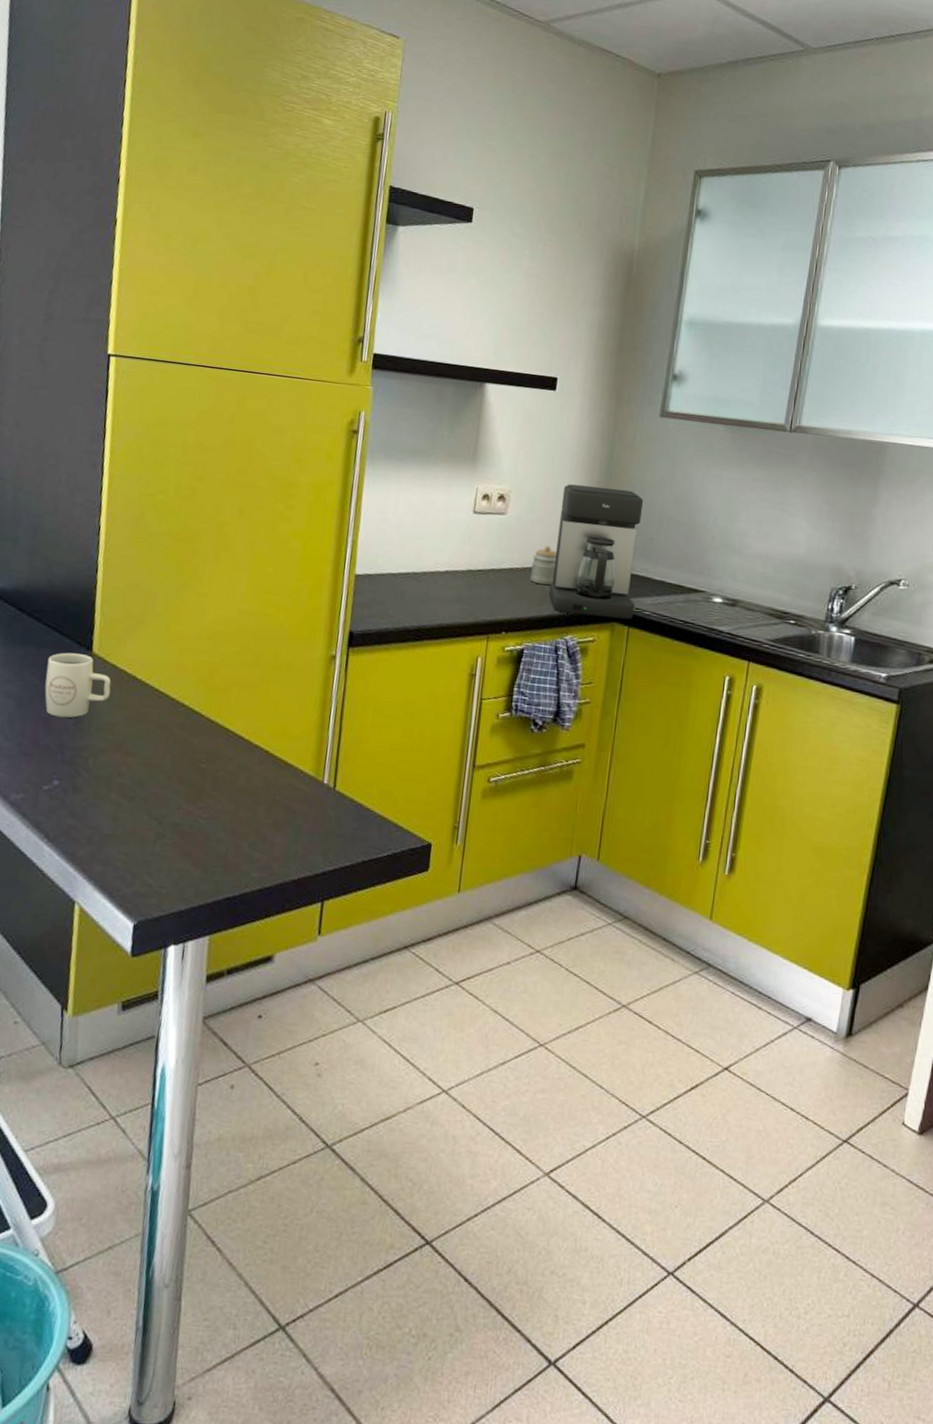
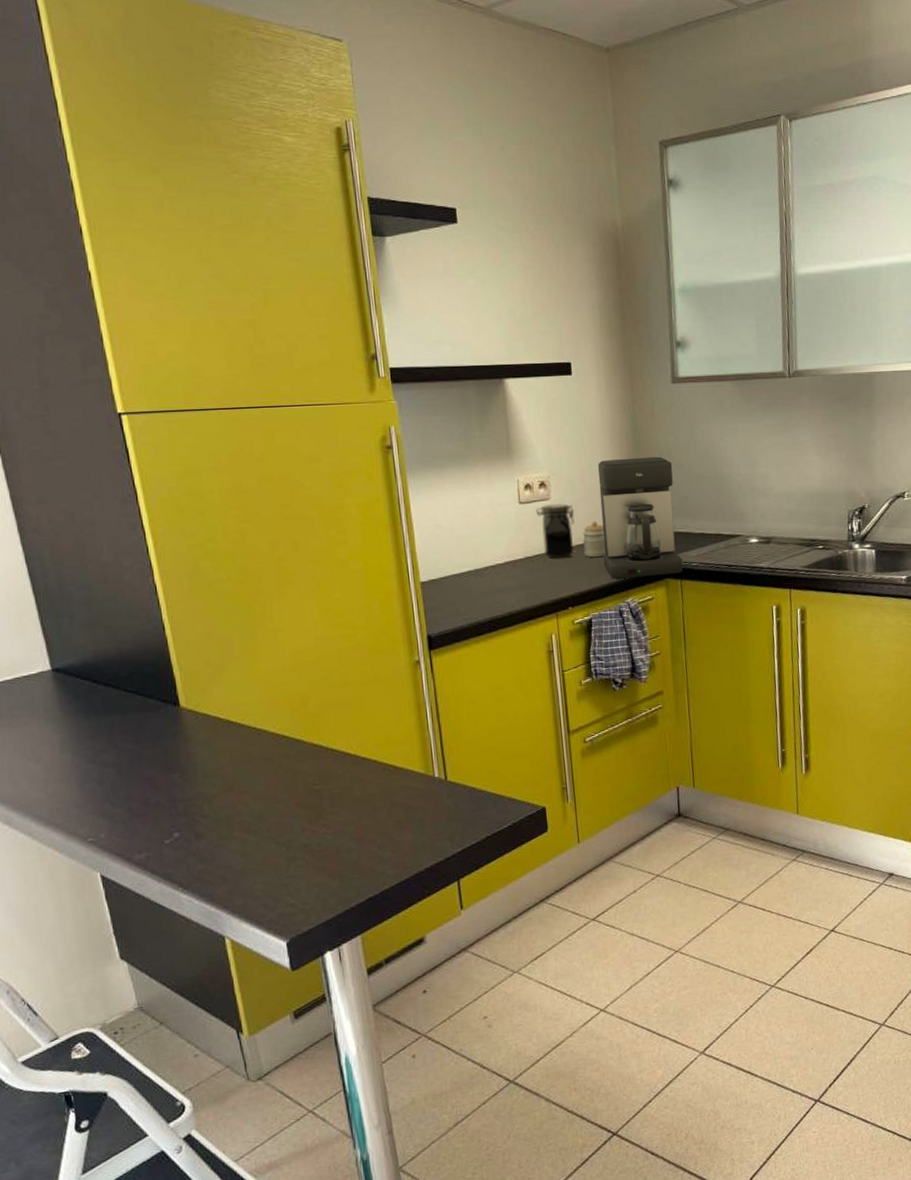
mug: present [44,652,112,718] -> none [136,710,209,775]
jar: none [488,519,530,579] -> present [536,503,575,559]

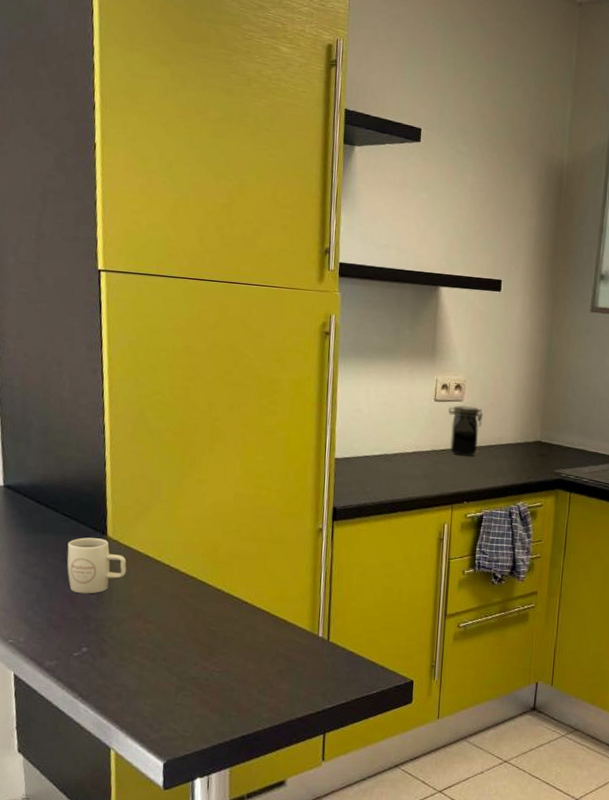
mug: none [136,710,209,775] -> present [66,537,127,594]
jar: present [583,521,606,557] -> none [485,426,508,460]
coffee maker: present [597,456,683,580] -> none [502,373,579,487]

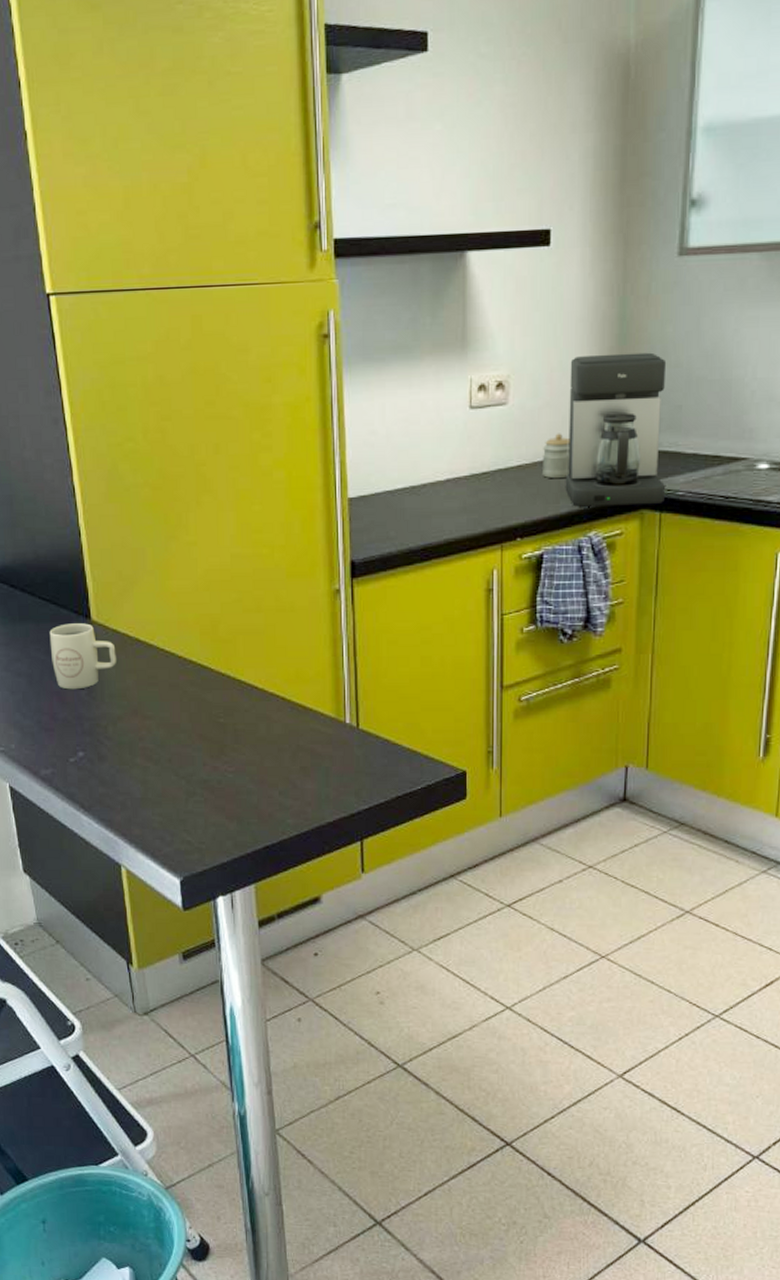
jar: present [448,405,484,456] -> none [489,409,536,478]
jar: none [485,426,508,460] -> present [541,433,570,478]
coffee maker: none [502,373,579,487] -> present [565,352,667,508]

